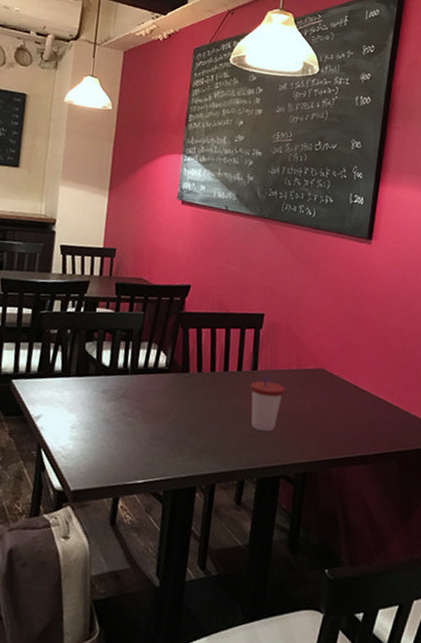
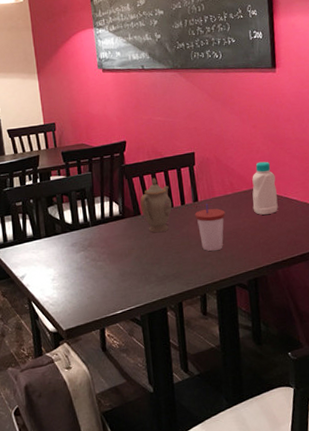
teapot: none [190,333,228,398] -> present [140,178,172,233]
bottle: none [317,339,349,402] -> present [252,161,278,215]

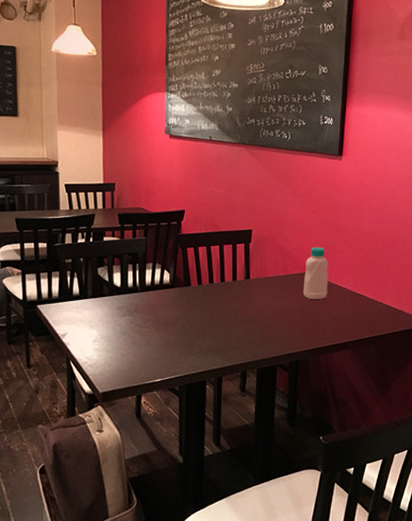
teapot: present [140,178,172,233] -> none [192,250,223,306]
cup: present [195,204,226,251] -> none [245,283,275,329]

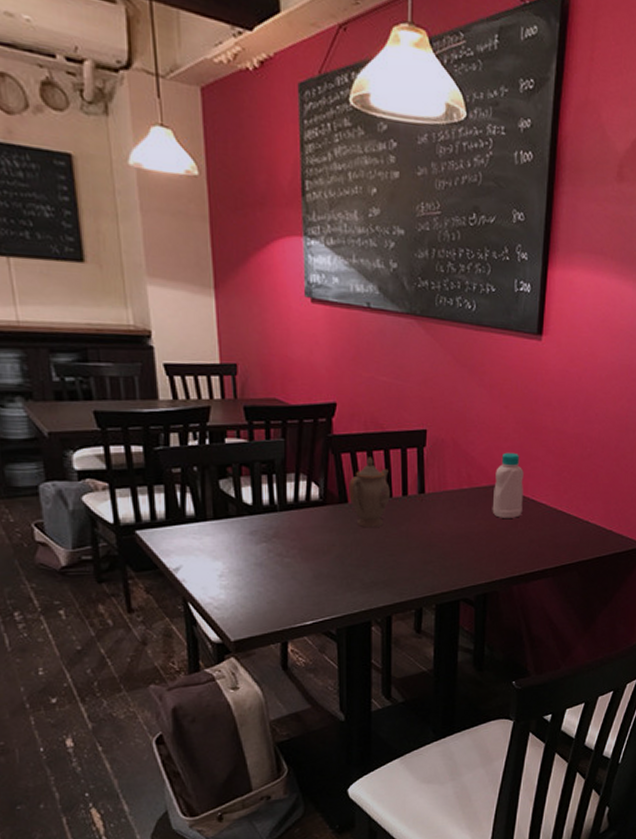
teapot: none [192,250,223,306] -> present [349,456,390,528]

